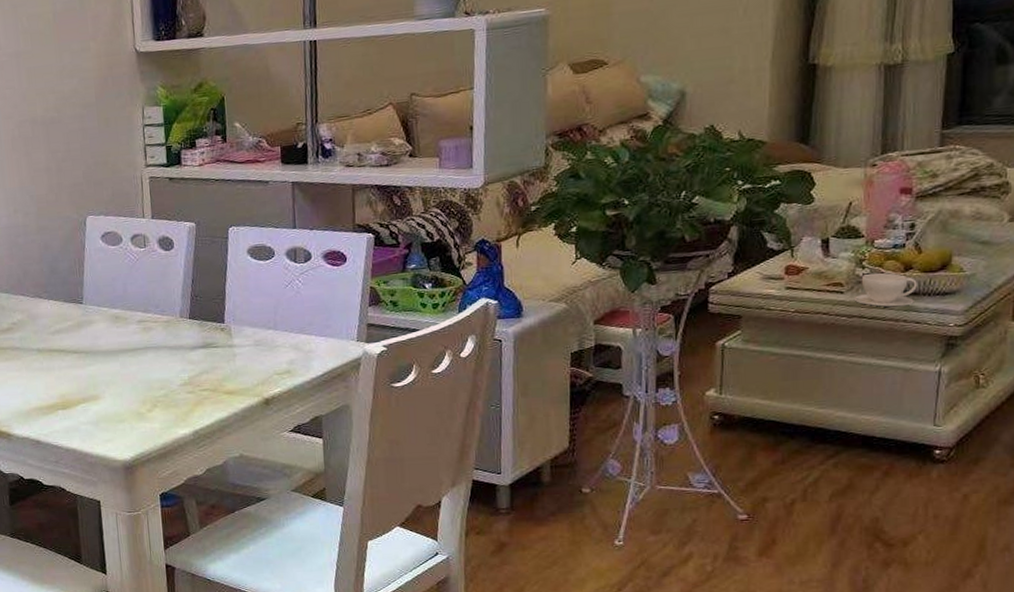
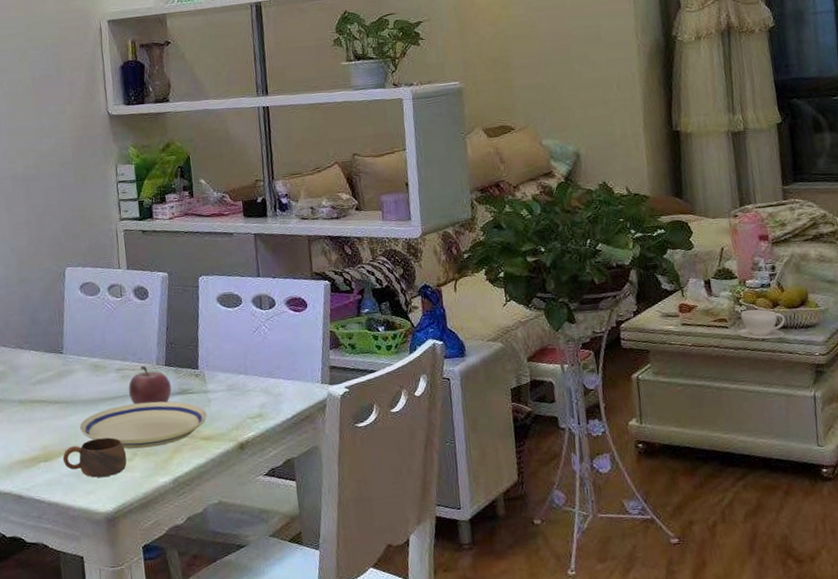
cup: none [80,388,147,427] -> present [62,437,127,478]
plate: none [98,354,232,401] -> present [79,401,207,449]
fruit: none [149,318,195,357] -> present [128,365,172,405]

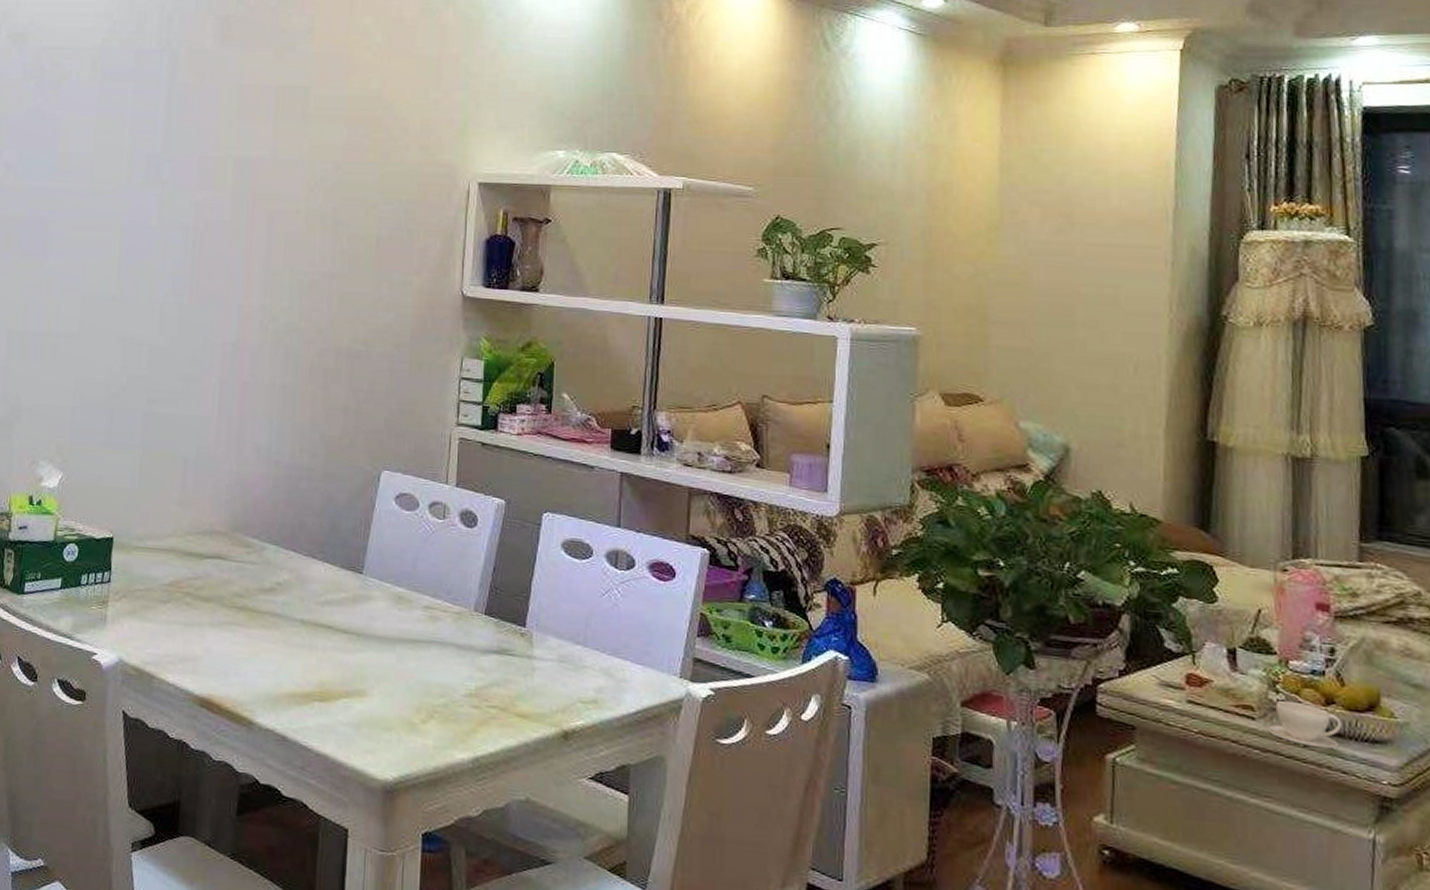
cup: present [62,437,127,478] -> none [342,686,421,737]
plate: present [79,401,207,449] -> none [368,652,528,713]
fruit: present [128,365,172,405] -> none [434,608,488,660]

